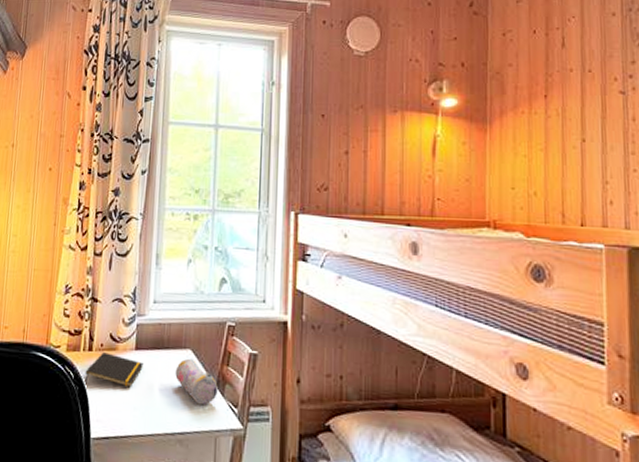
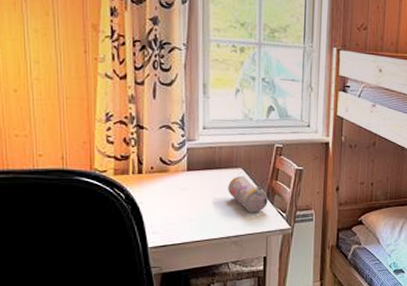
notepad: present [84,352,143,388] -> none [136,174,196,204]

